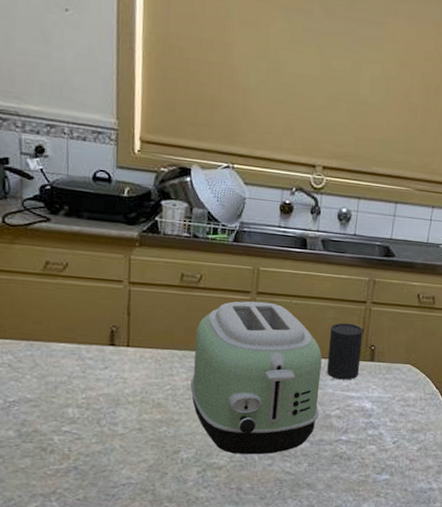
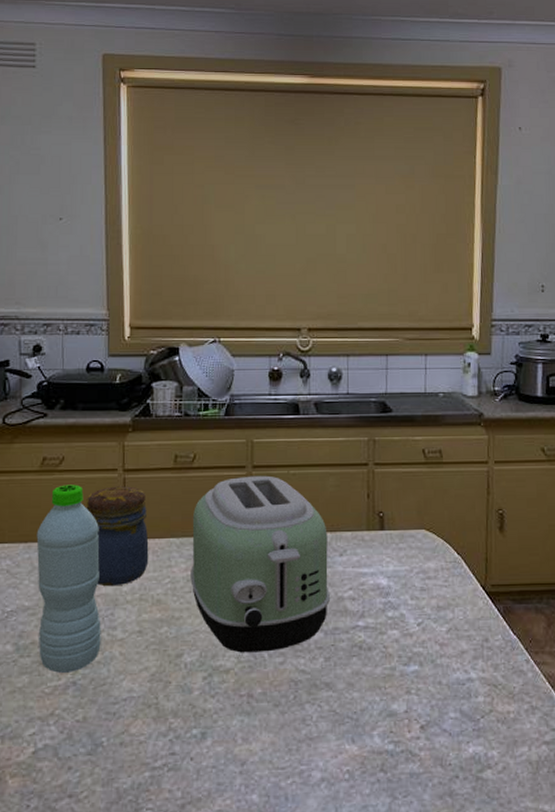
water bottle: none [39,290,103,459] -> present [36,484,101,673]
jar: none [90,297,152,388] -> present [86,486,149,587]
cup: present [327,323,364,380] -> none [334,490,370,555]

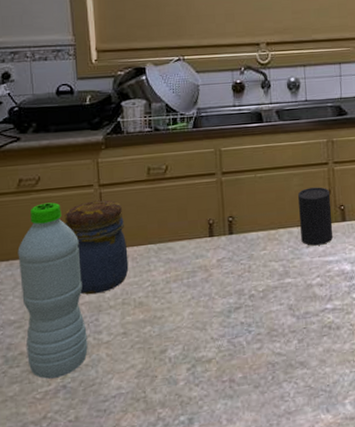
toaster: present [190,475,331,653] -> none [168,180,301,343]
cup: none [334,490,370,555] -> present [298,187,333,246]

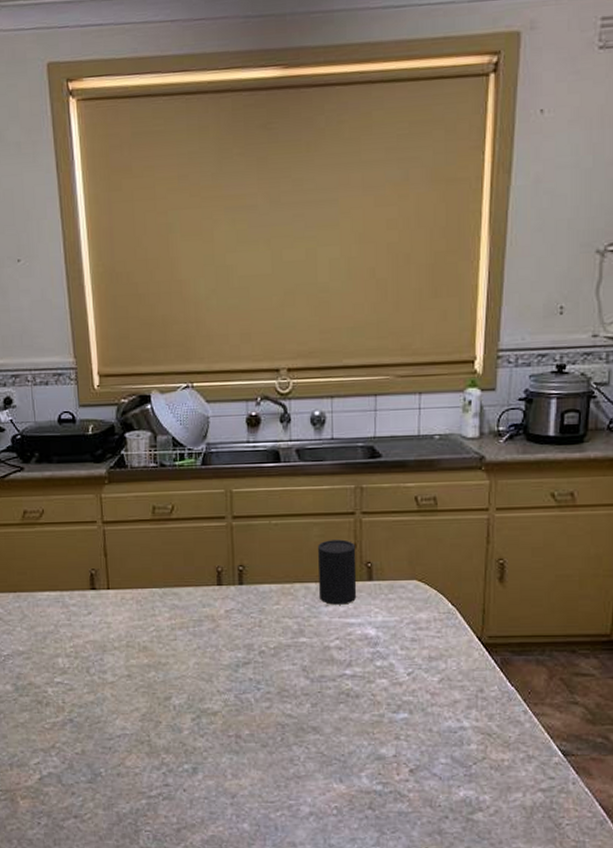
water bottle: present [17,202,88,379] -> none [24,537,93,711]
jar: present [64,200,129,295] -> none [68,538,133,634]

